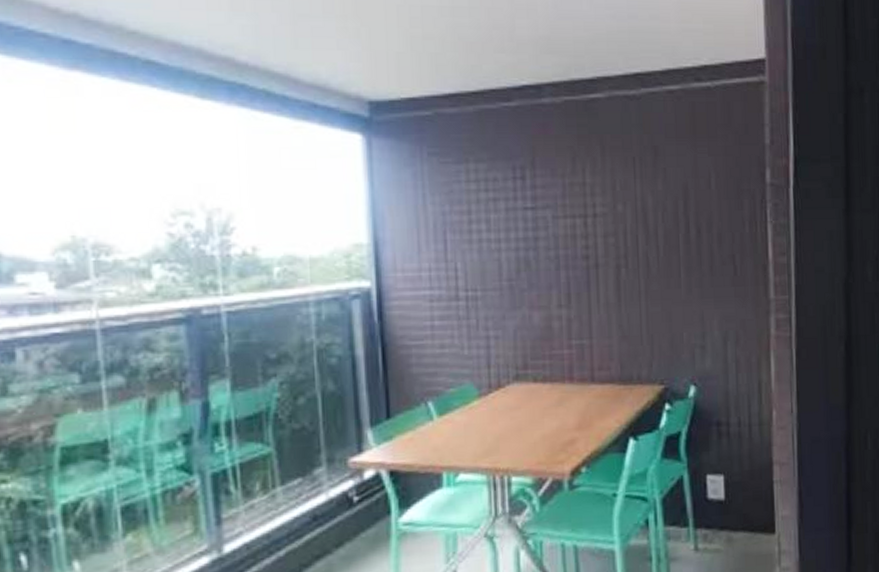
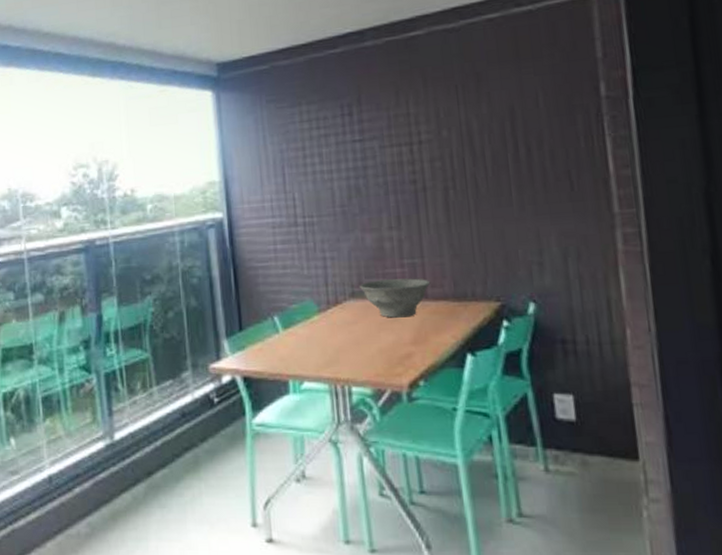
bowl: none [523,360,598,402] -> present [358,278,431,318]

